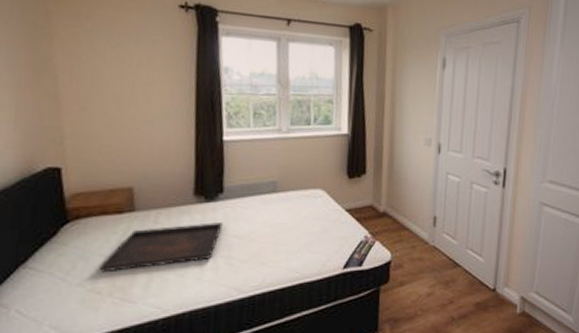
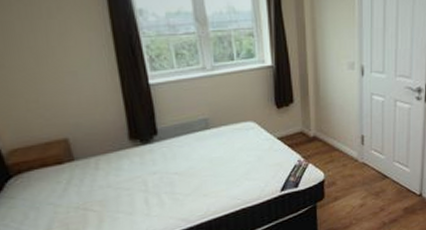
serving tray: present [99,222,223,273] -> none [50,162,162,219]

